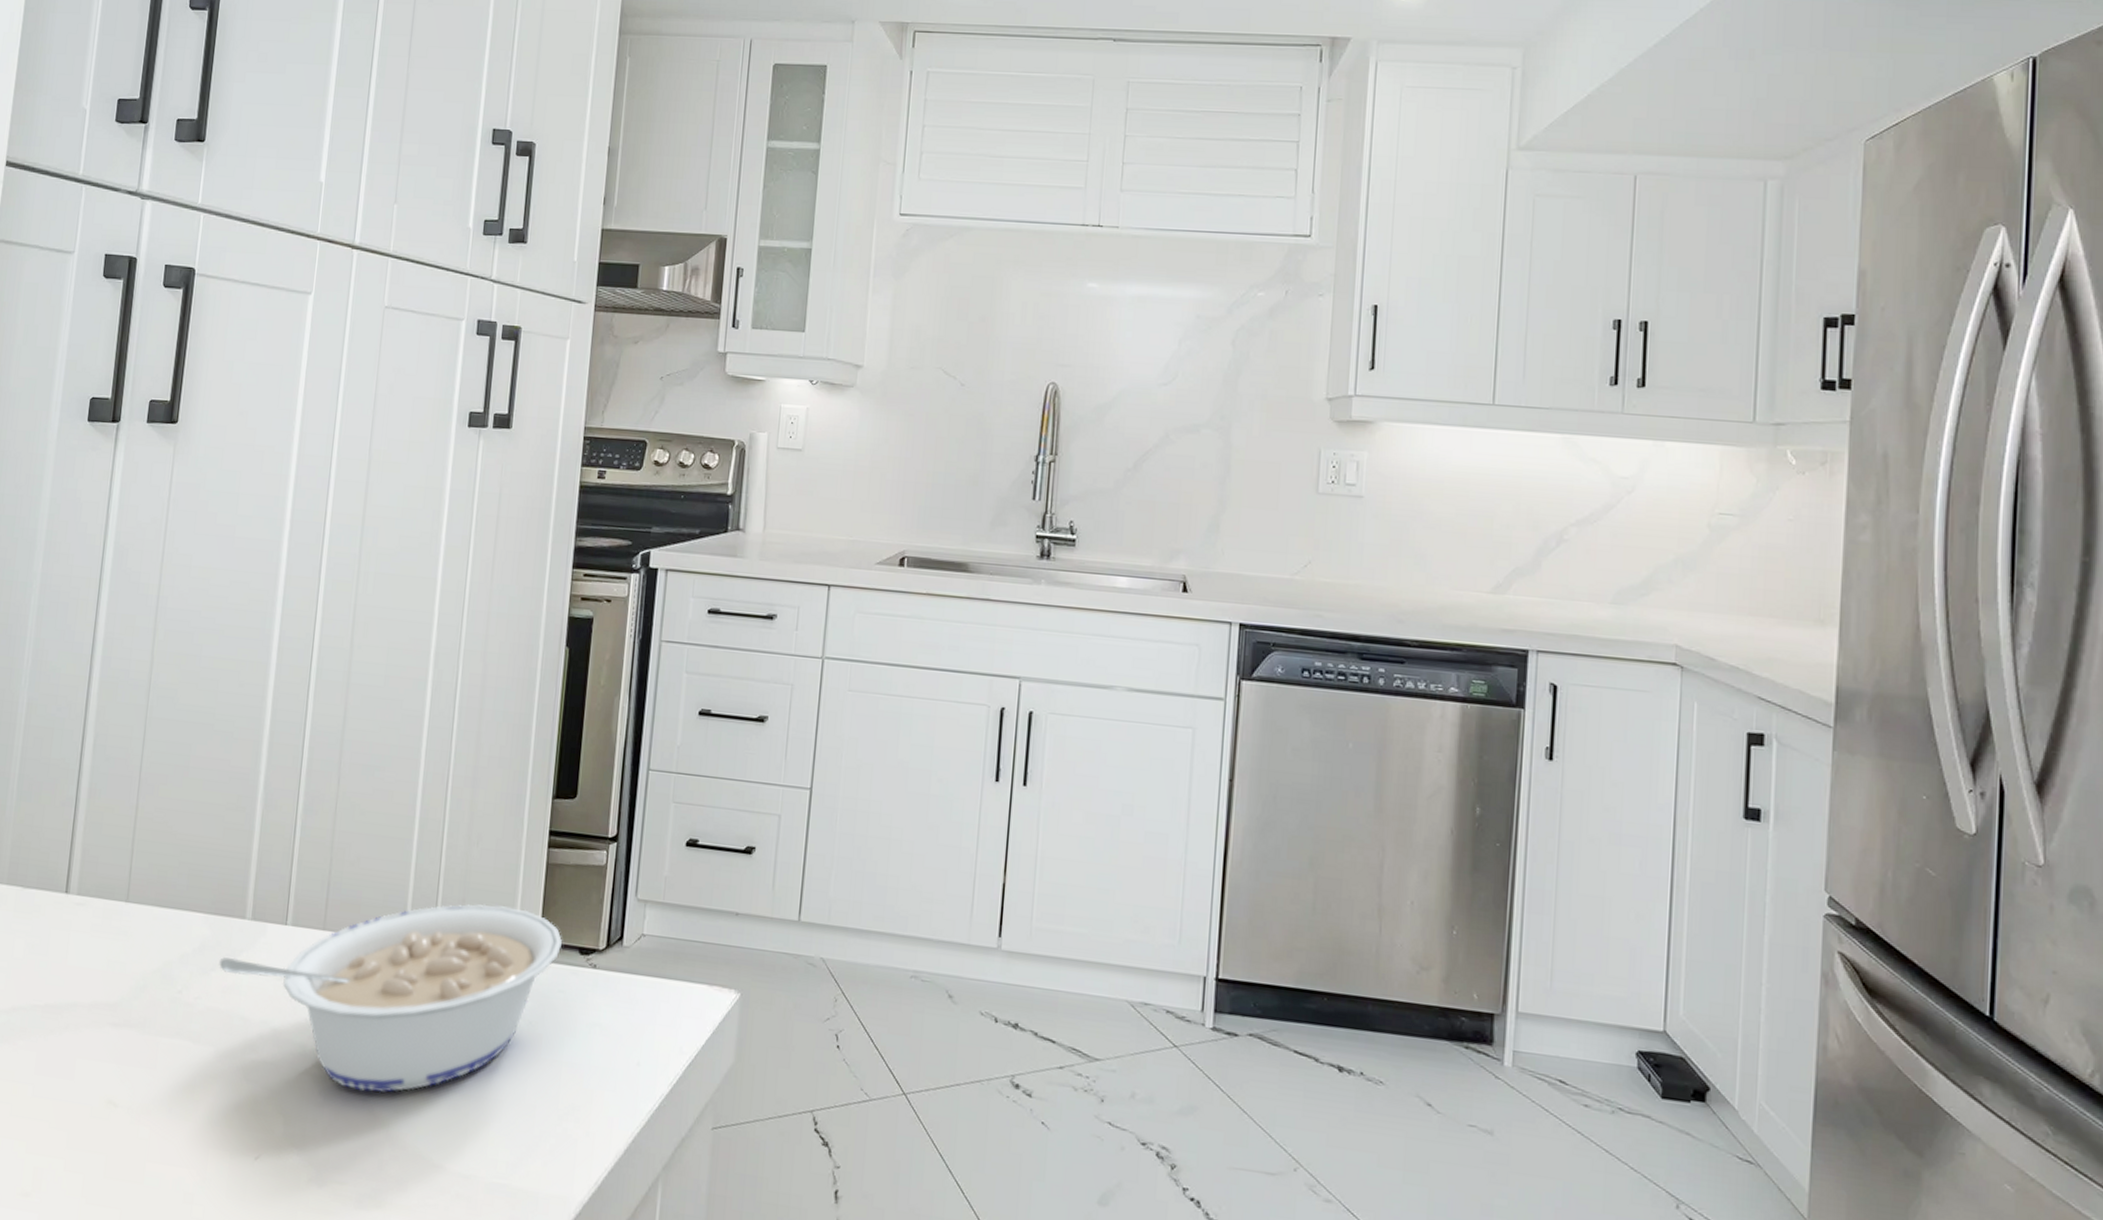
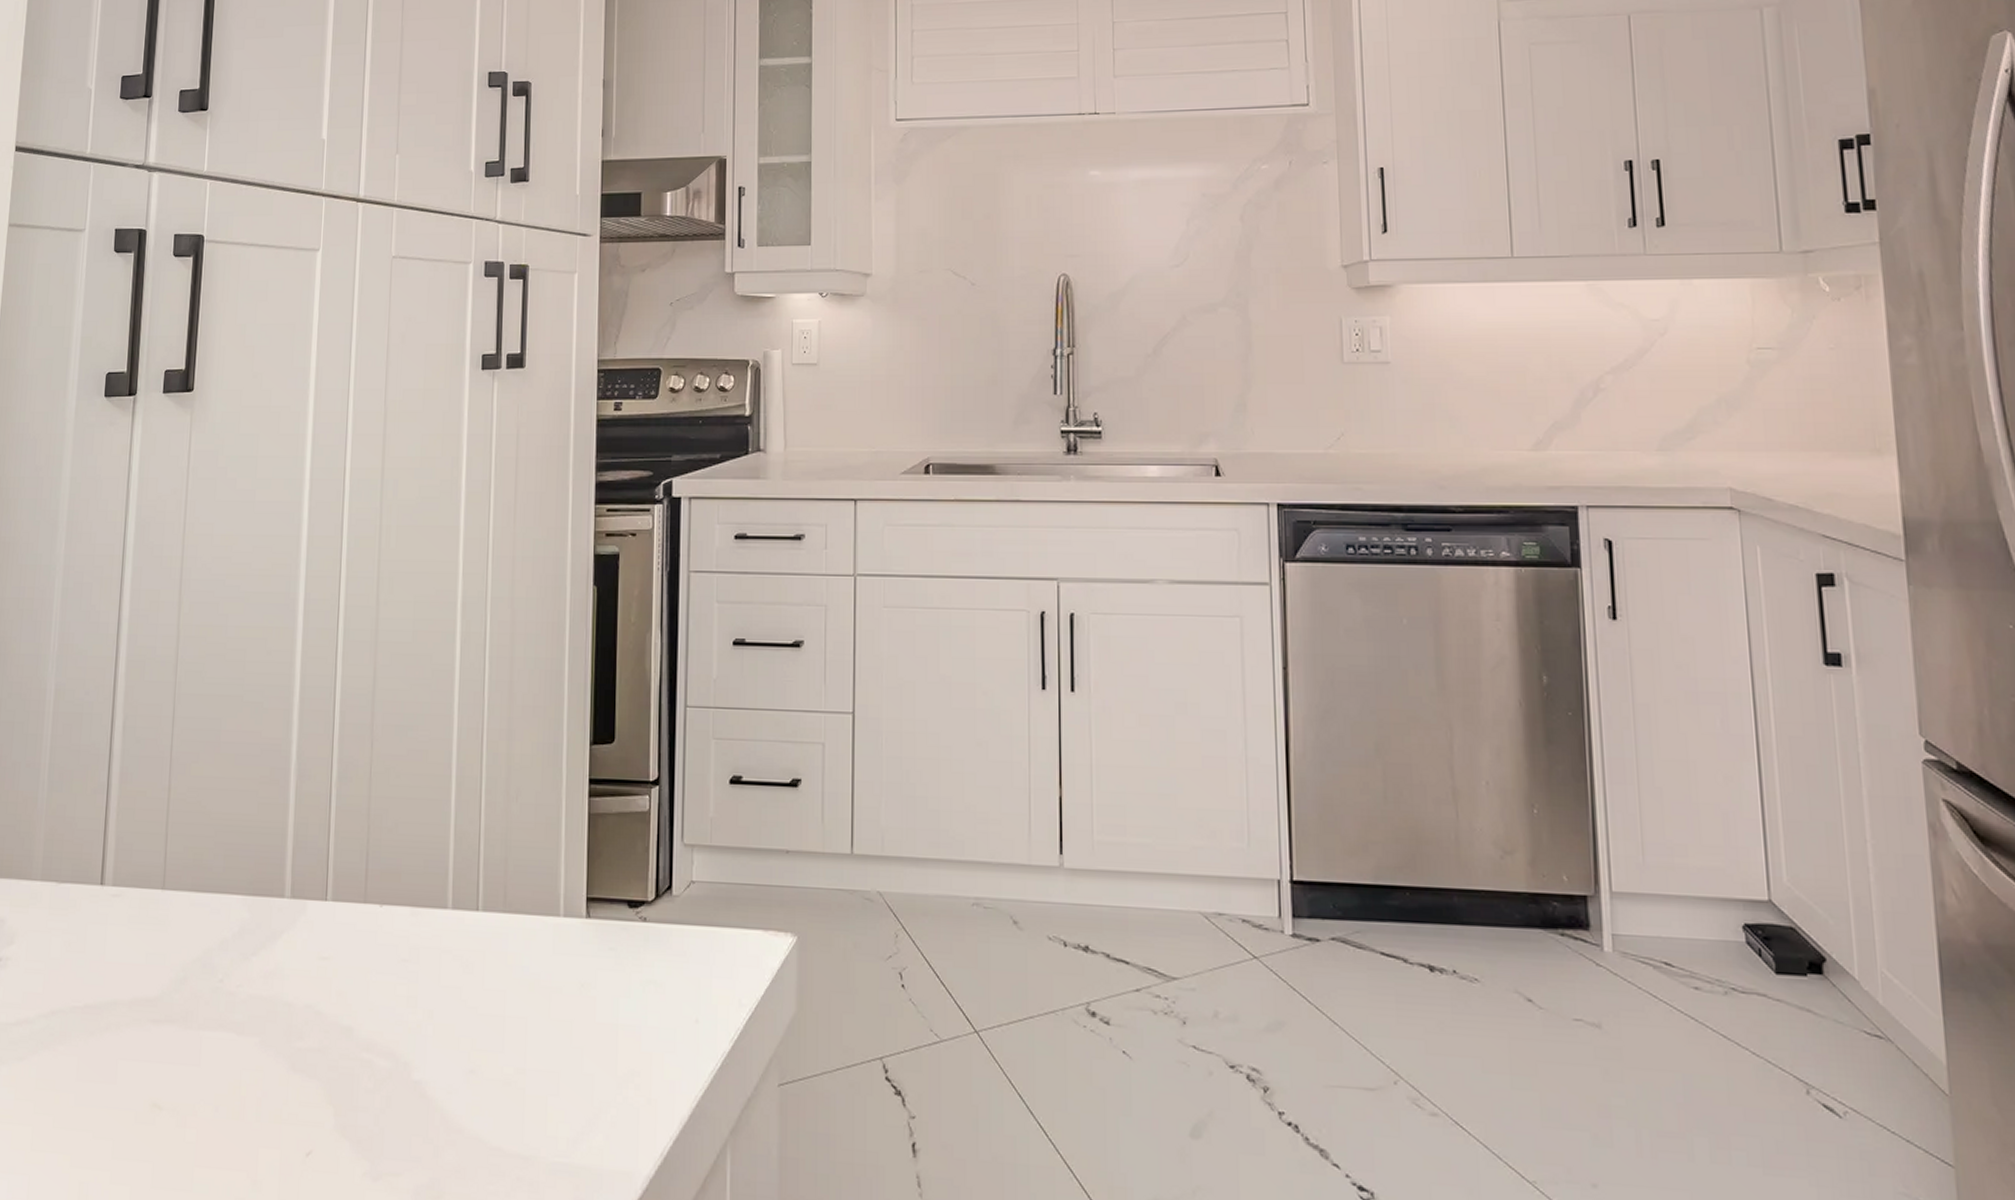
legume: present [219,904,563,1093] -> none [260,862,610,1074]

